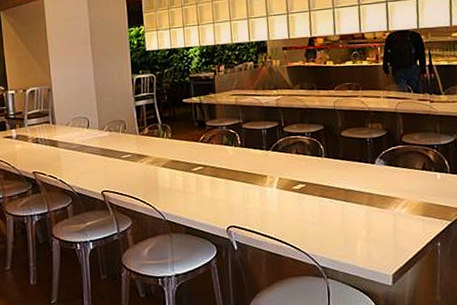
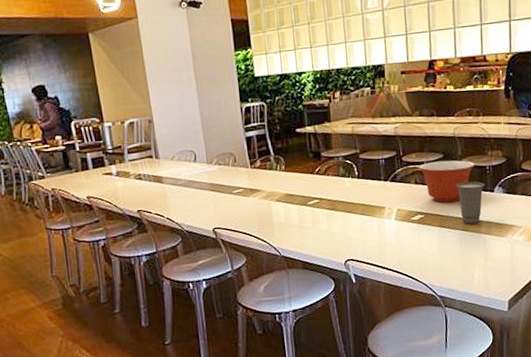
mixing bowl: none [300,132,355,173] -> present [419,160,474,202]
cup: none [336,152,366,195] -> present [455,181,486,224]

